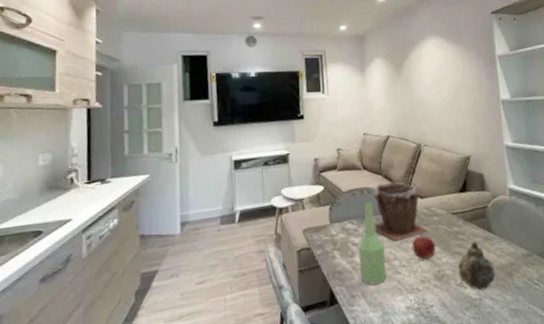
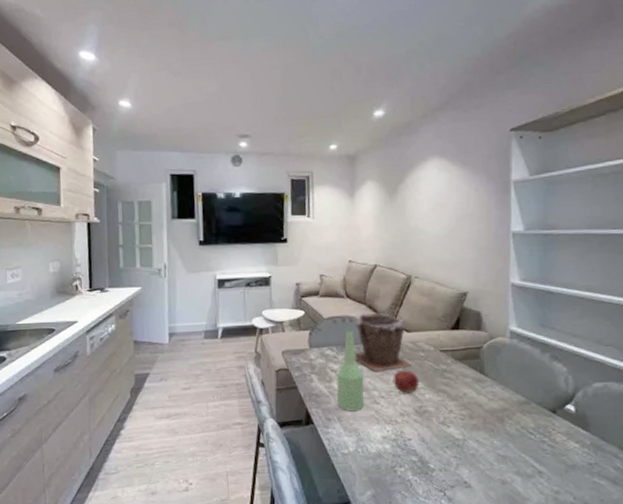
teapot: present [457,241,496,291] -> none [442,381,484,432]

